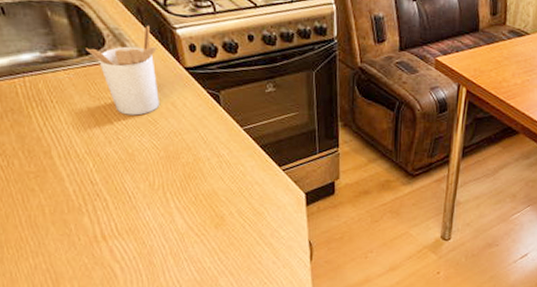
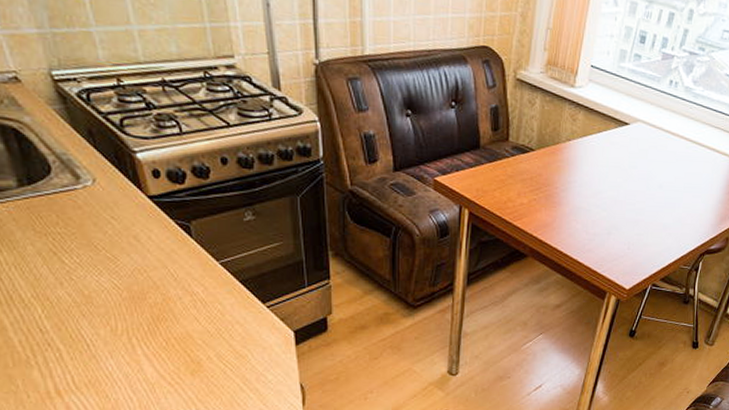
utensil holder: present [86,26,161,116] -> none [28,150,121,252]

